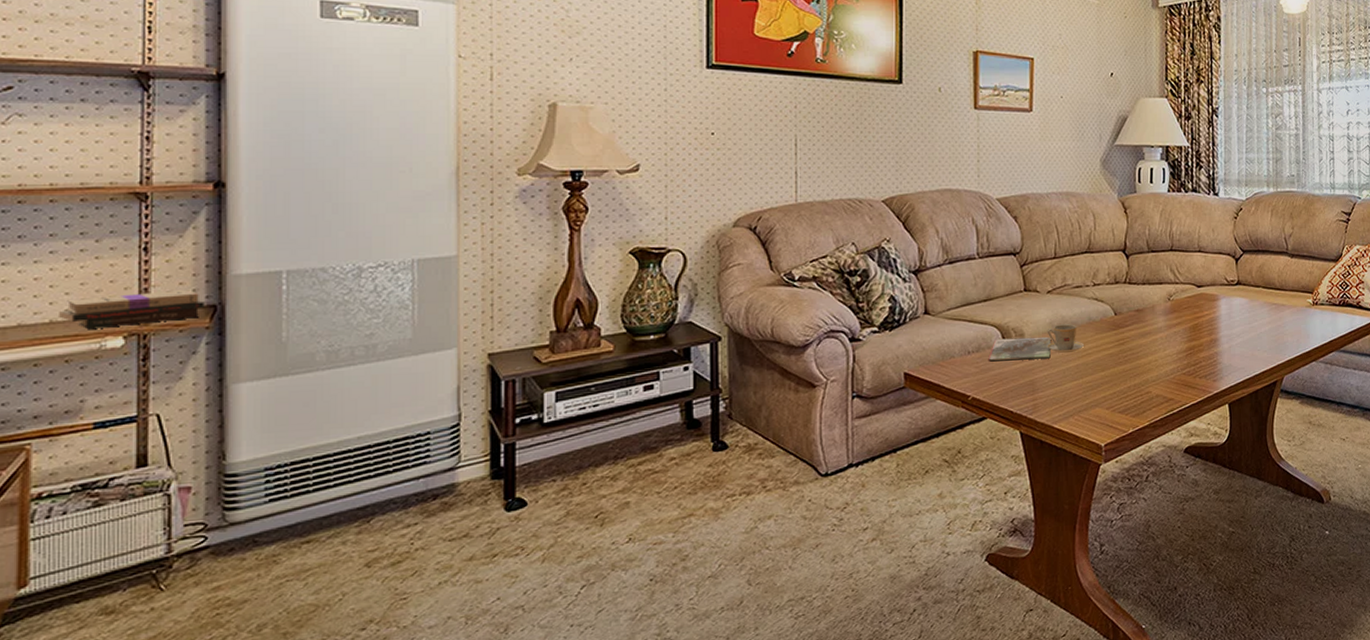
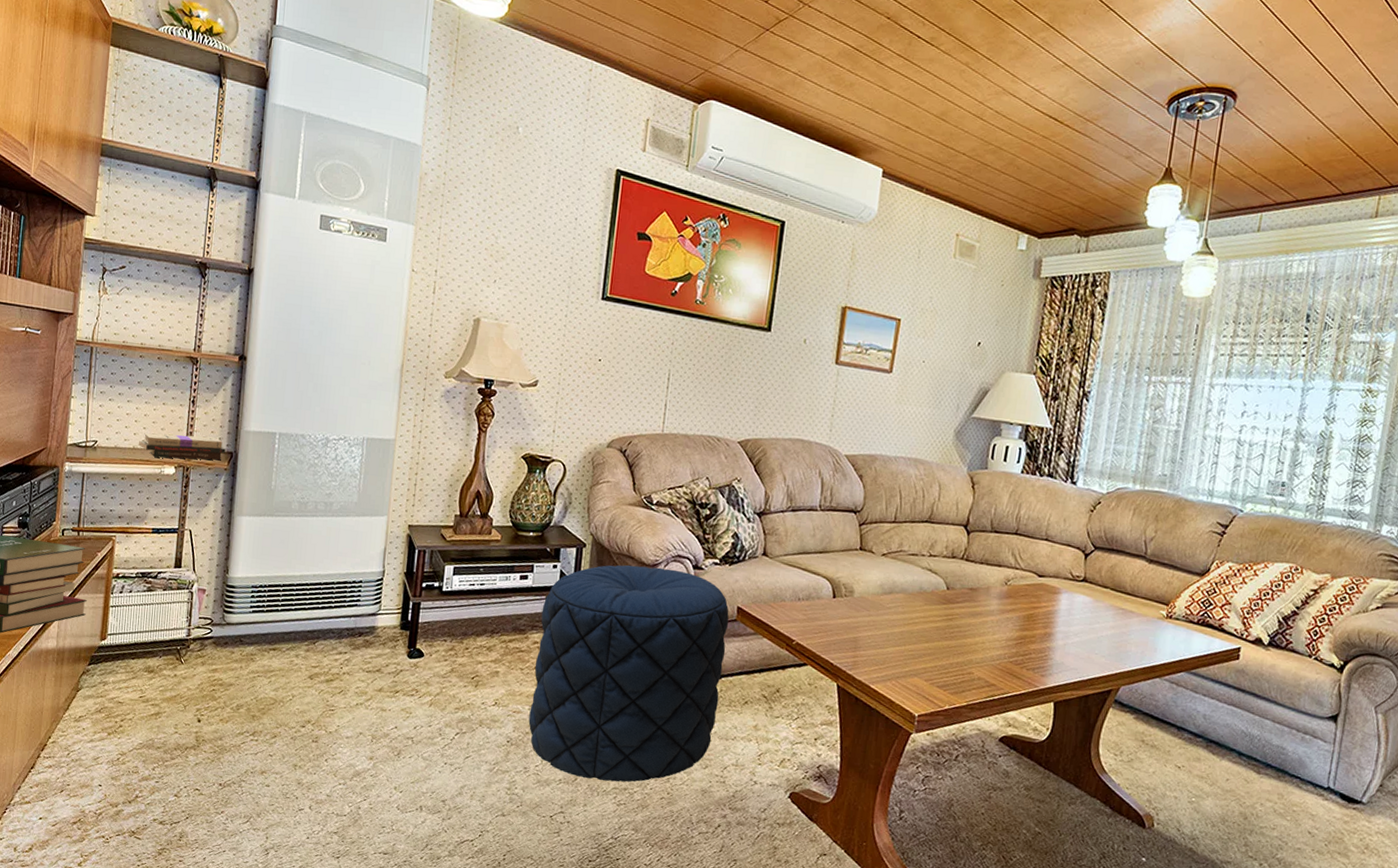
pouf: none [674,346,897,599] -> present [528,565,729,782]
magazine: present [988,336,1052,362] -> none [816,591,880,620]
teacup: present [1047,324,1085,354] -> none [874,588,912,619]

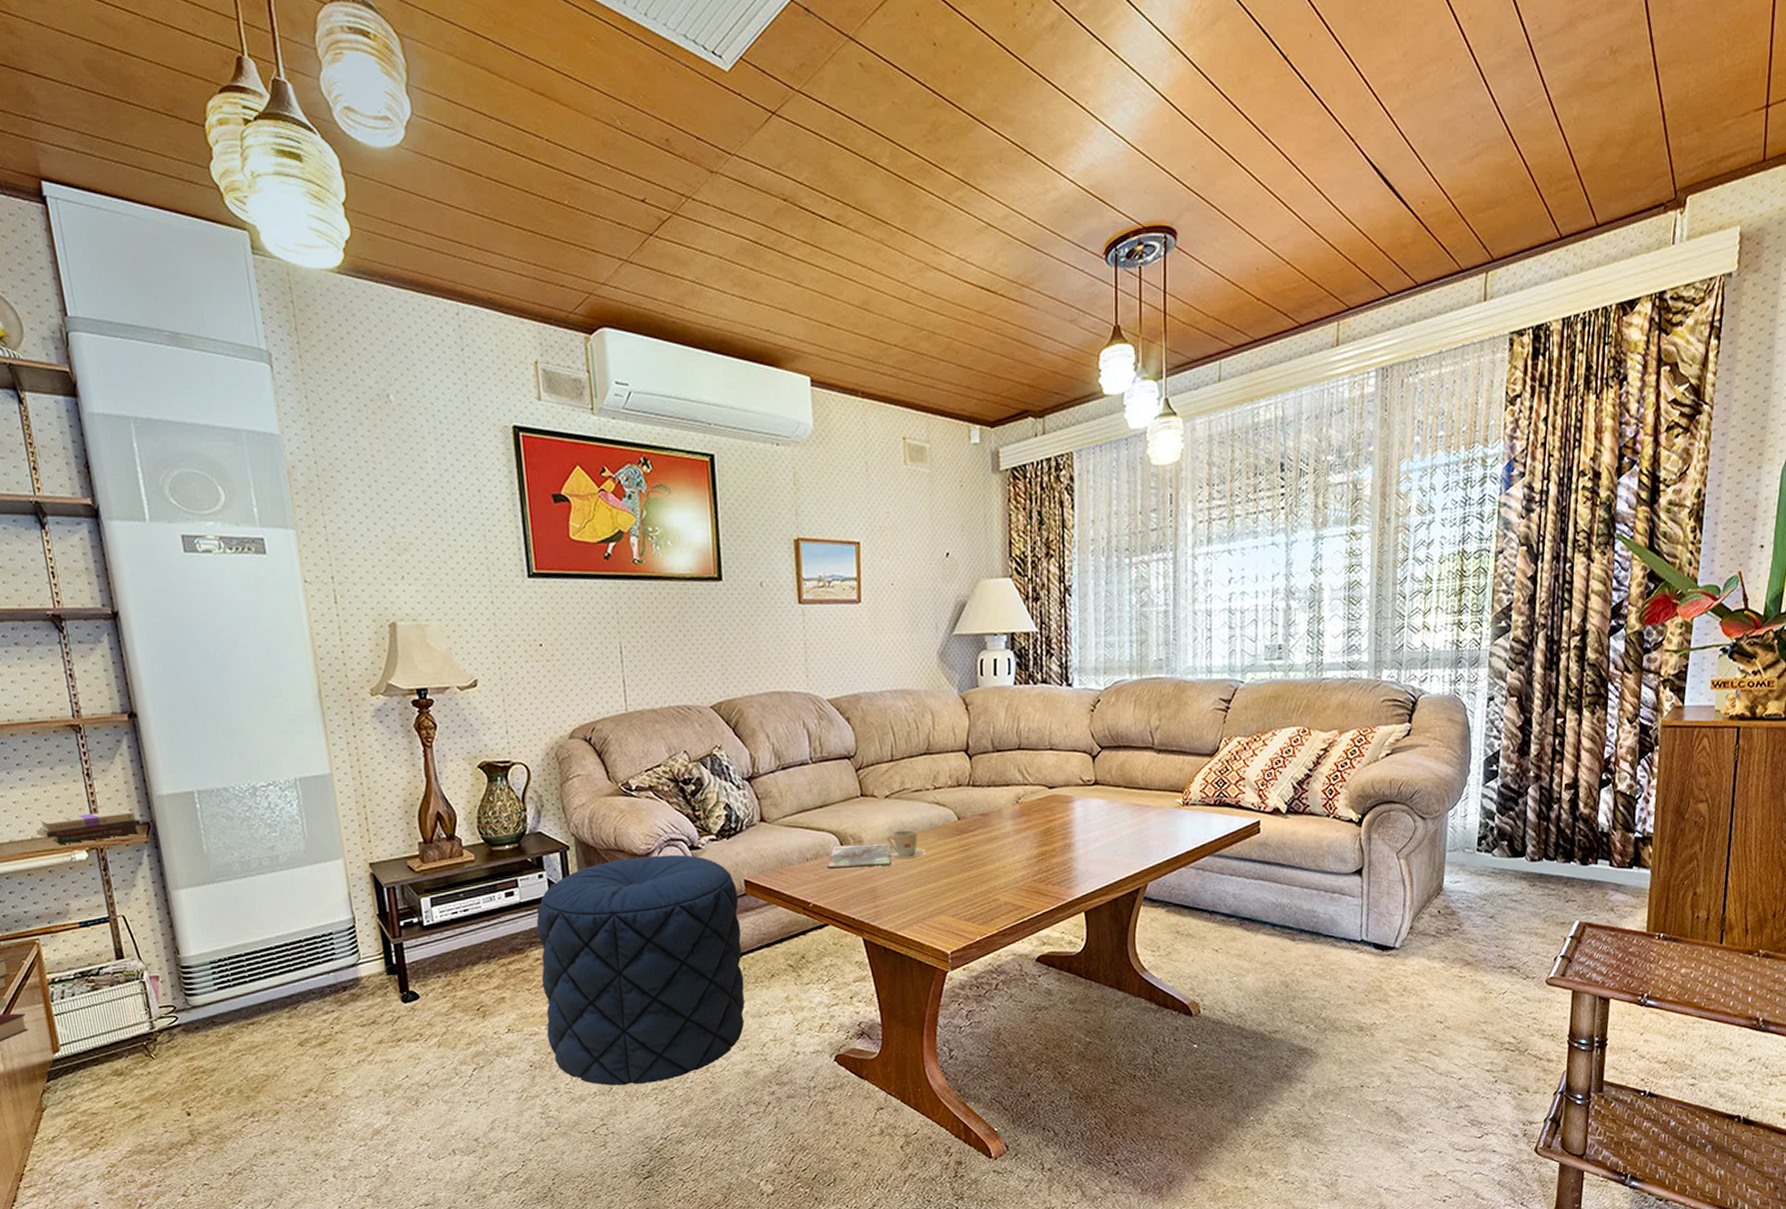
magazine: none [816,591,880,620] -> present [827,842,892,869]
teacup: none [874,588,912,619] -> present [886,829,927,861]

